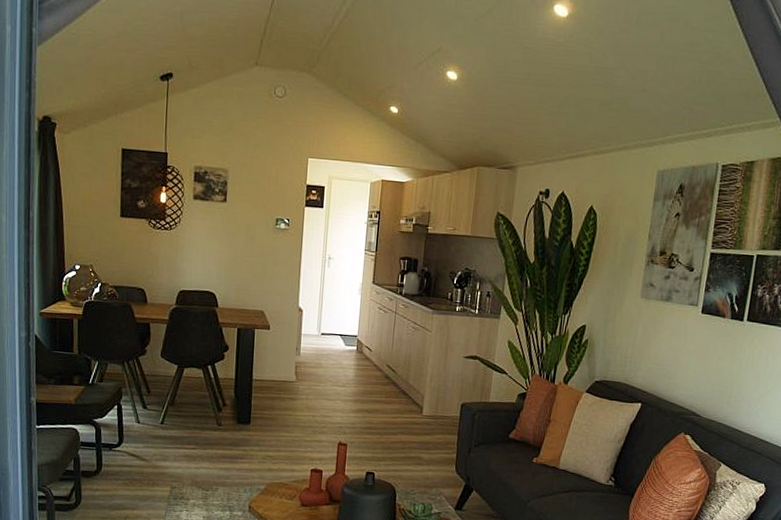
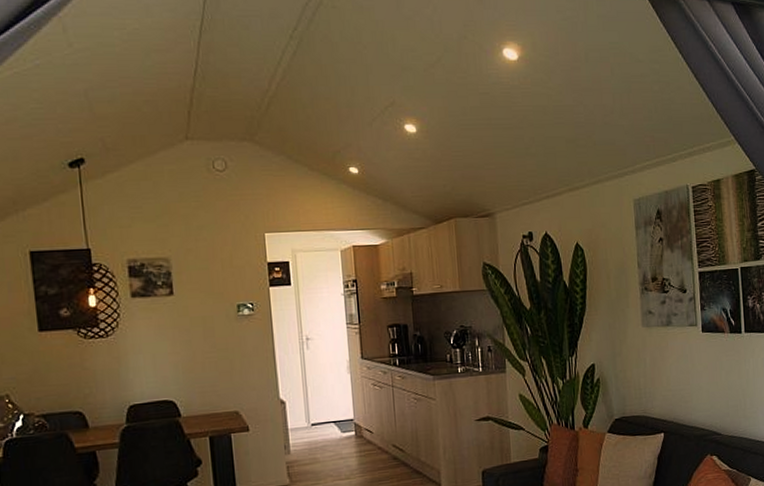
kettle: present [403,271,426,297] -> none [395,338,421,366]

